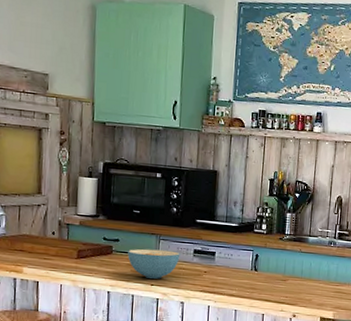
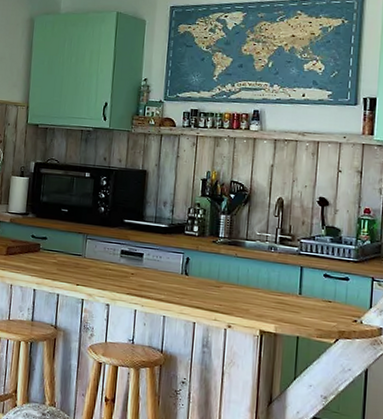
cereal bowl: present [128,249,180,279] -> none [54,247,107,279]

